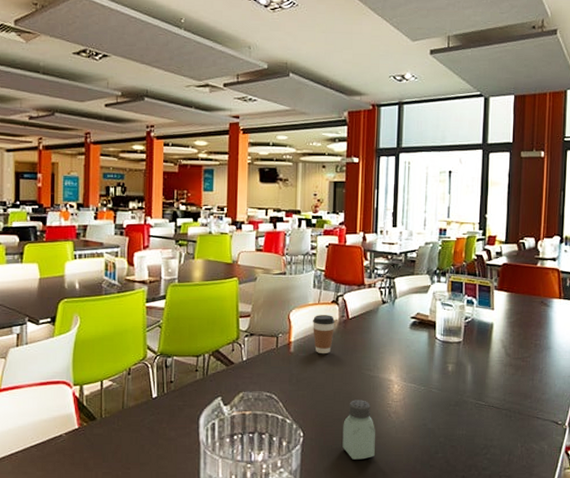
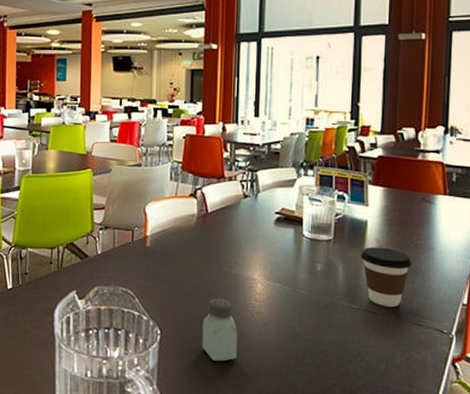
coffee cup: present [313,315,335,354] -> none [170,208,193,250]
coffee cup: none [486,347,532,403] -> present [360,247,413,308]

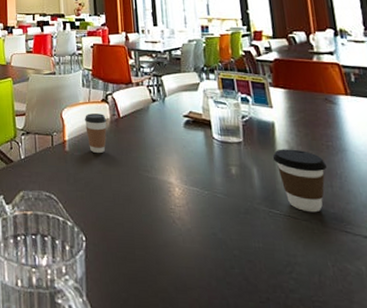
coffee cup: none [170,208,193,250] -> present [85,113,107,154]
saltshaker: present [202,298,237,361] -> none [125,203,163,271]

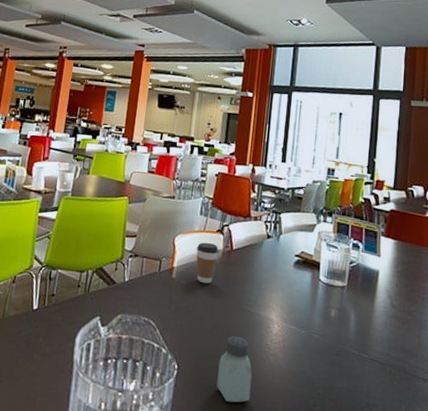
saltshaker: none [125,203,163,271] -> present [217,336,252,403]
coffee cup: present [272,149,328,213] -> none [371,296,419,360]

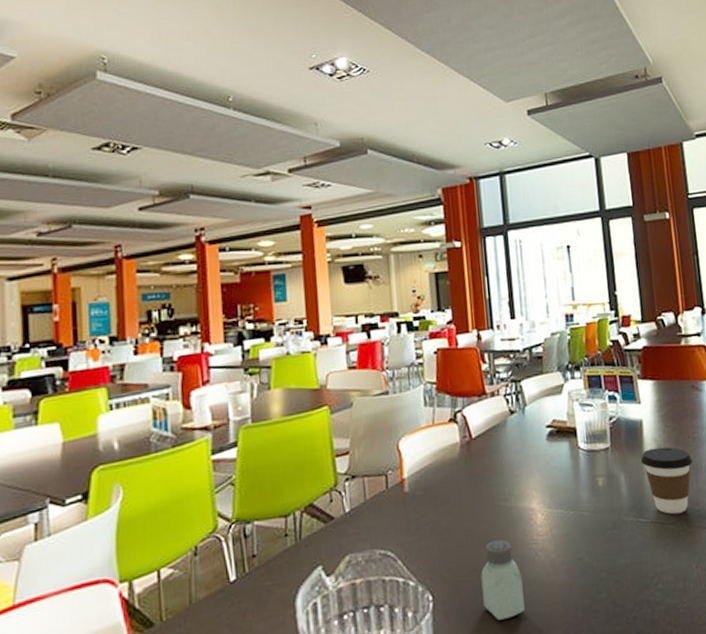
coffee cup: present [196,242,219,284] -> none [428,437,456,489]
coffee cup: none [371,296,419,360] -> present [640,447,693,515]

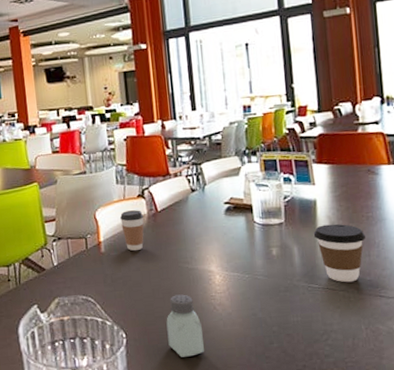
coffee cup: none [428,437,456,489] -> present [120,210,144,251]

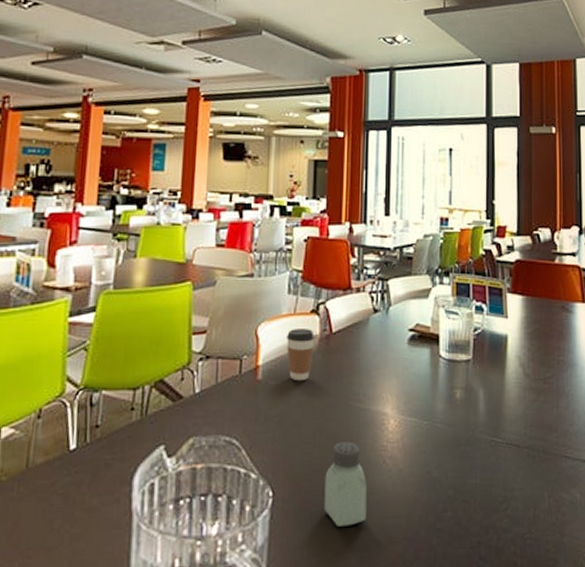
coffee cup: present [313,223,366,283] -> none [501,366,556,438]

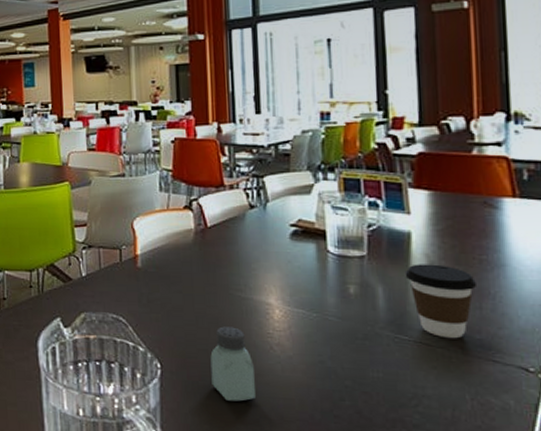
coffee cup: present [287,329,314,382] -> none [162,223,190,270]
coffee cup: none [501,366,556,438] -> present [405,264,478,339]

